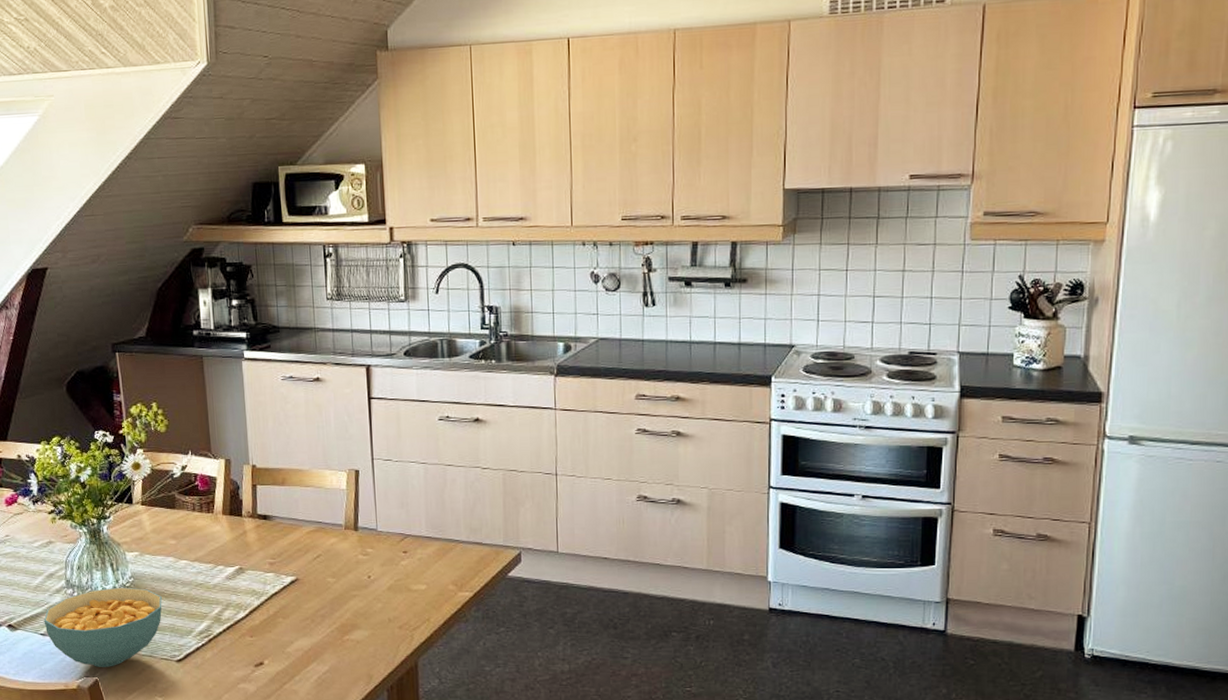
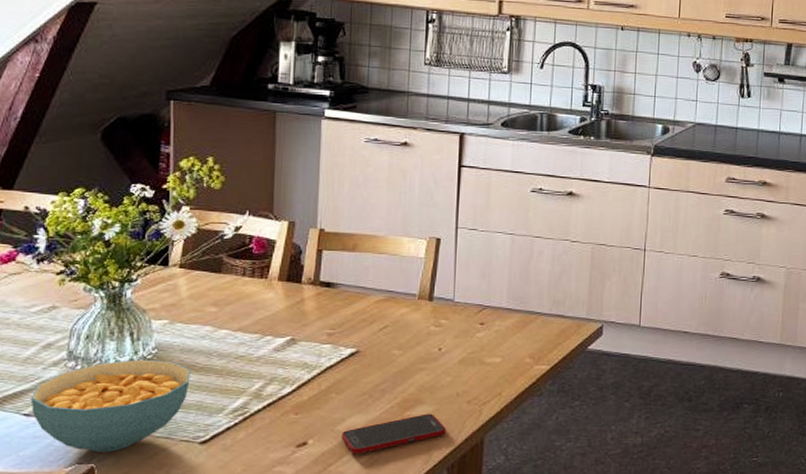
cell phone: none [291,638,383,674] -> present [341,414,446,454]

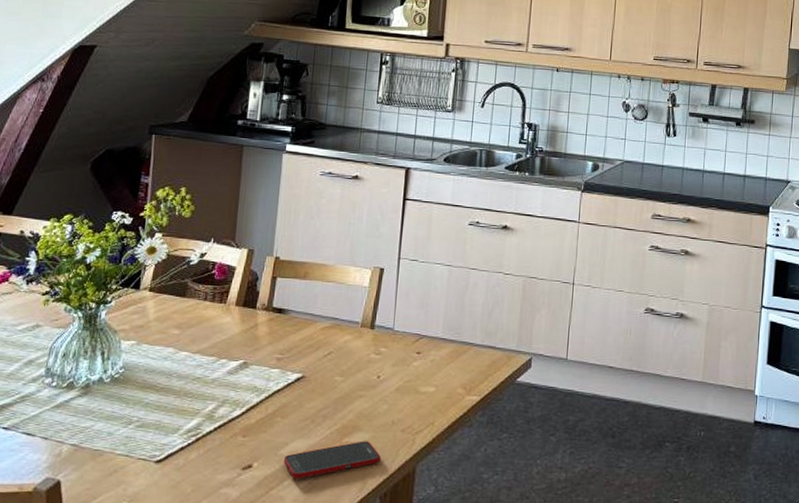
cereal bowl: present [30,359,191,452] -> none [10,378,152,467]

